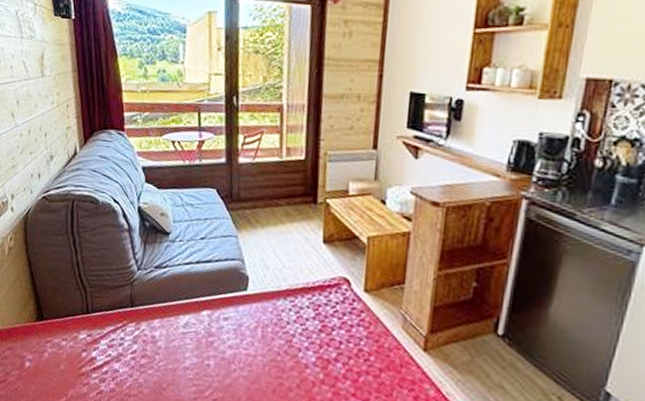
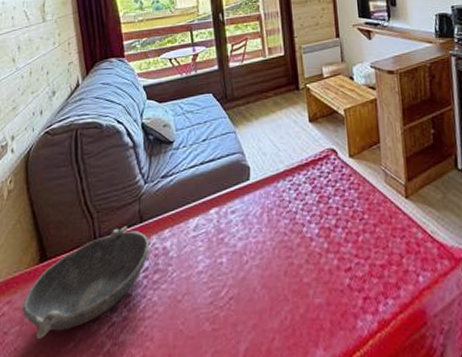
bowl: none [21,306,139,388] -> present [22,226,149,340]

